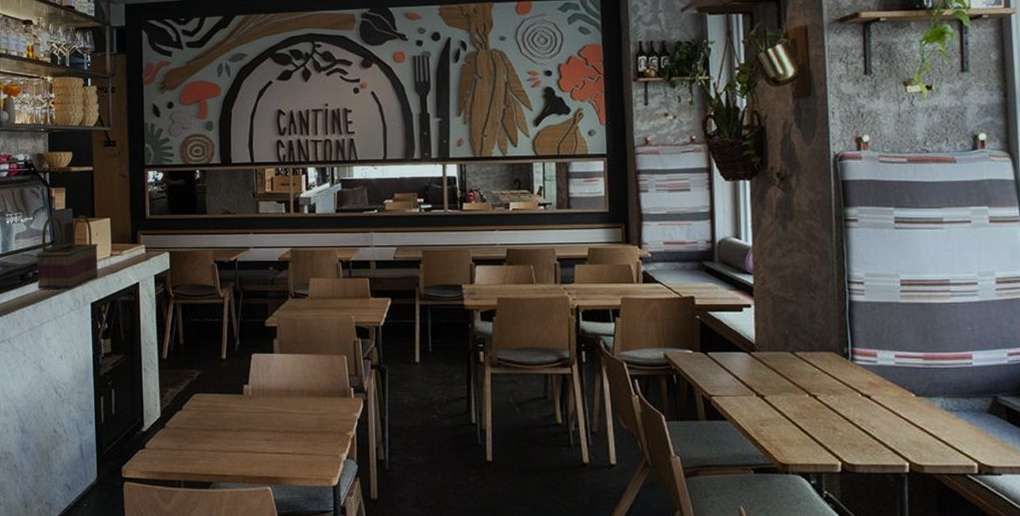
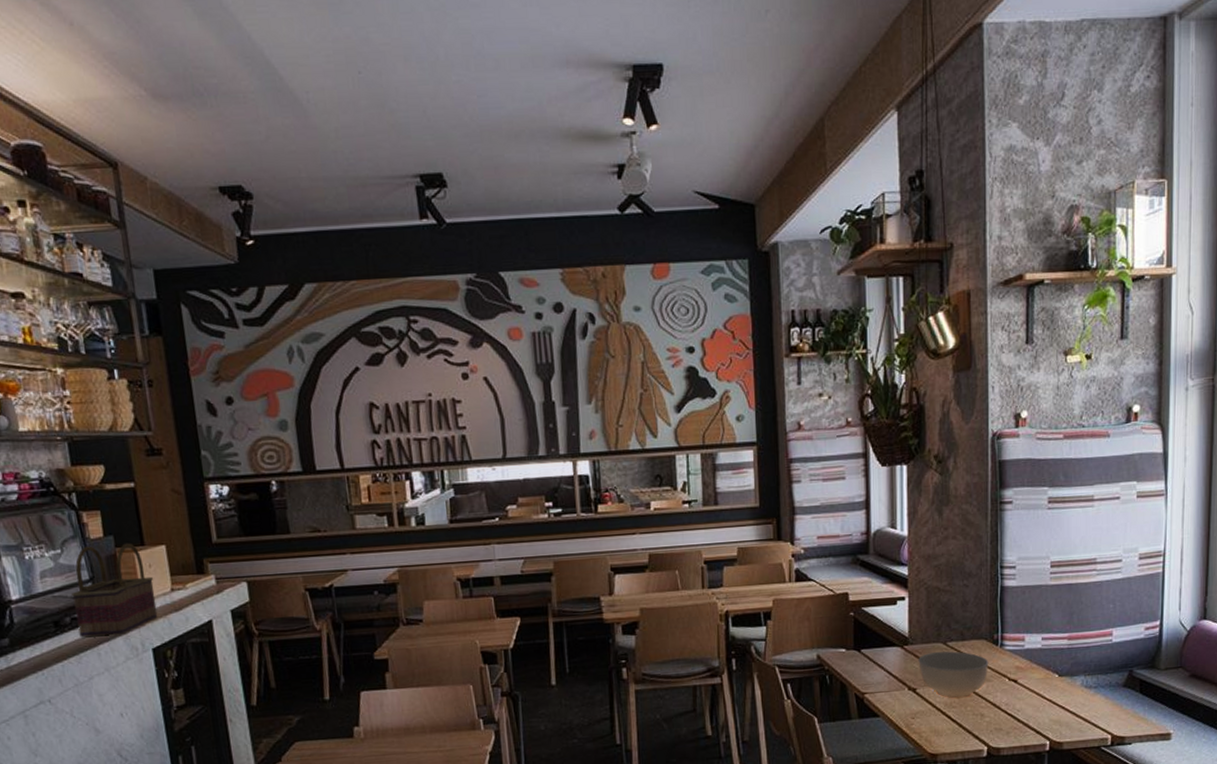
bowl: none [766,361,840,409] -> present [918,651,989,699]

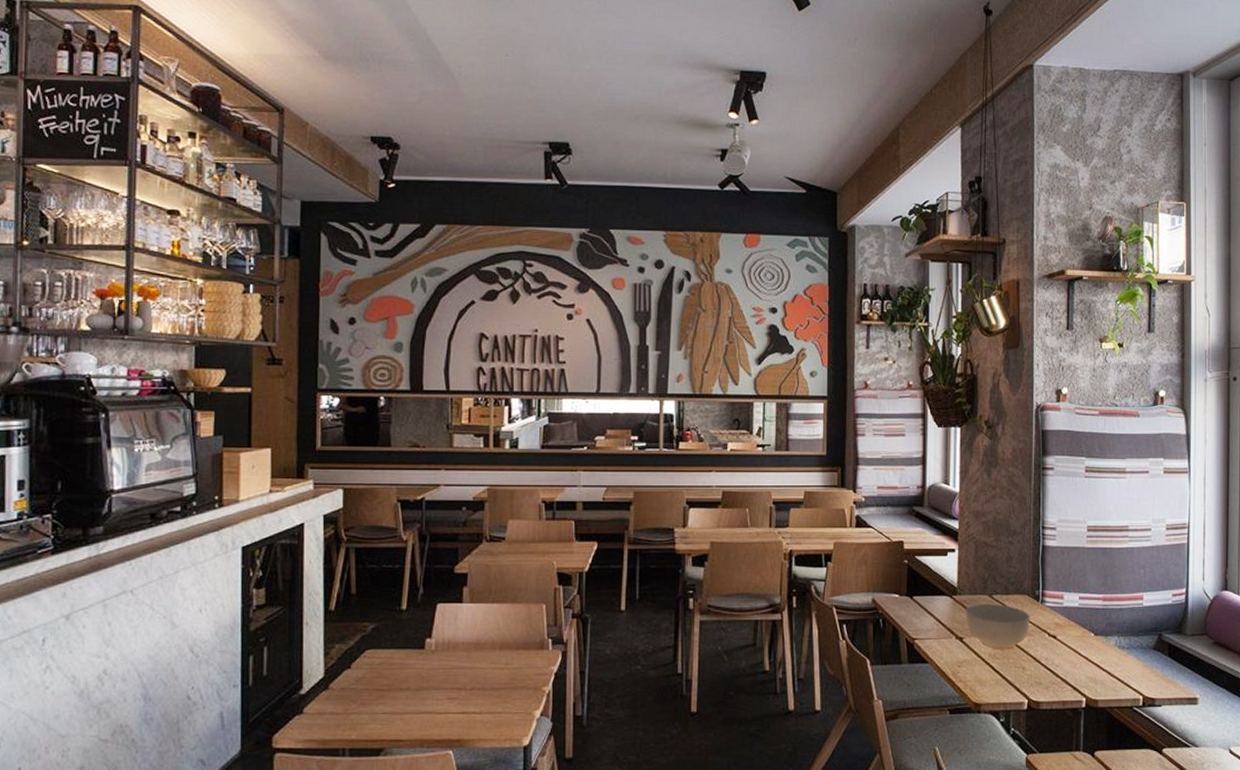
basket: present [72,543,158,638] -> none [173,443,255,531]

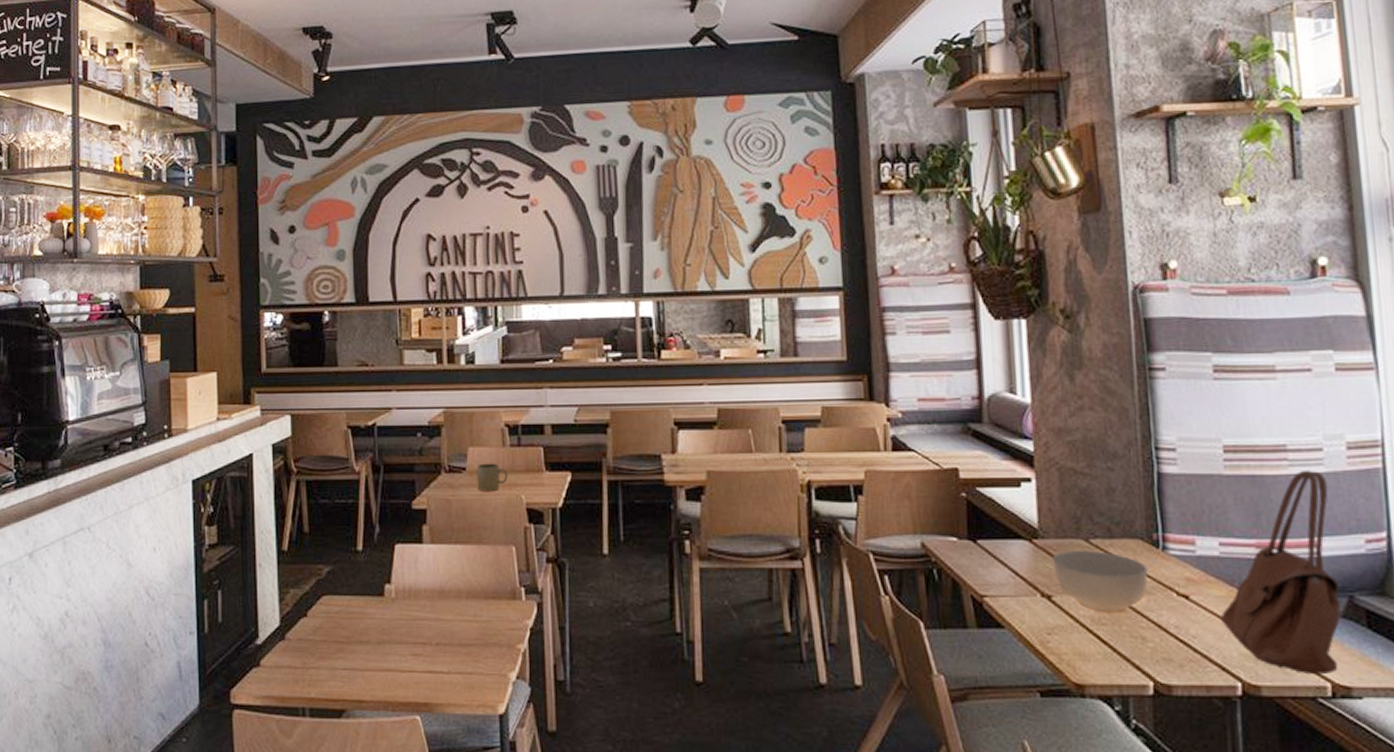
mug: none [514,534,542,558] -> present [476,463,508,491]
handbag: none [1075,544,1153,690] -> present [1220,469,1341,674]

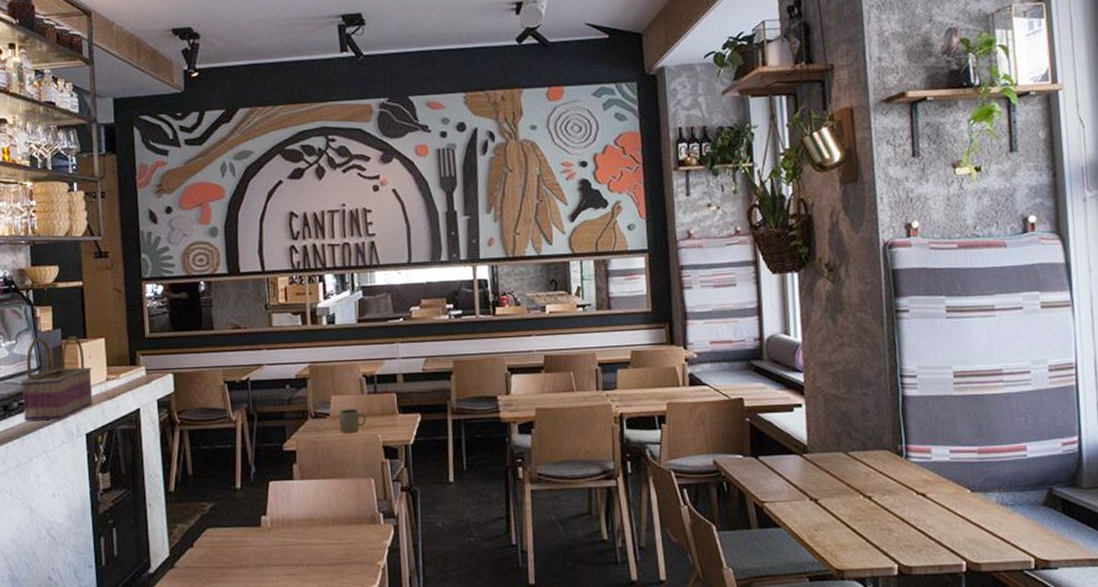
basket: none [124,368,202,464] -> present [21,335,93,422]
bowl: present [1052,551,1148,613] -> none [819,461,894,511]
handbag: present [1220,469,1341,674] -> none [949,388,1043,552]

